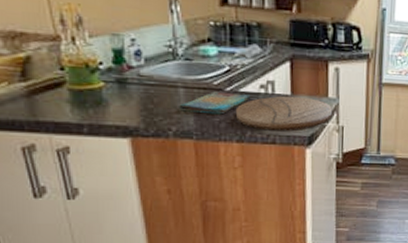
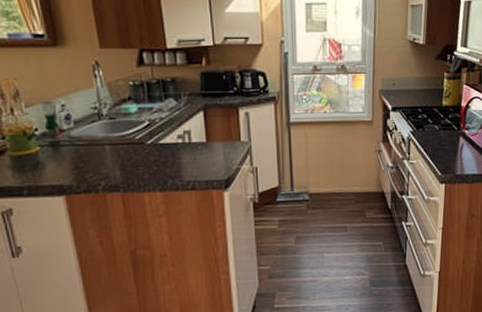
dish towel: present [179,91,251,115] -> none [106,145,170,167]
cutting board: present [235,96,332,132] -> none [156,142,245,178]

